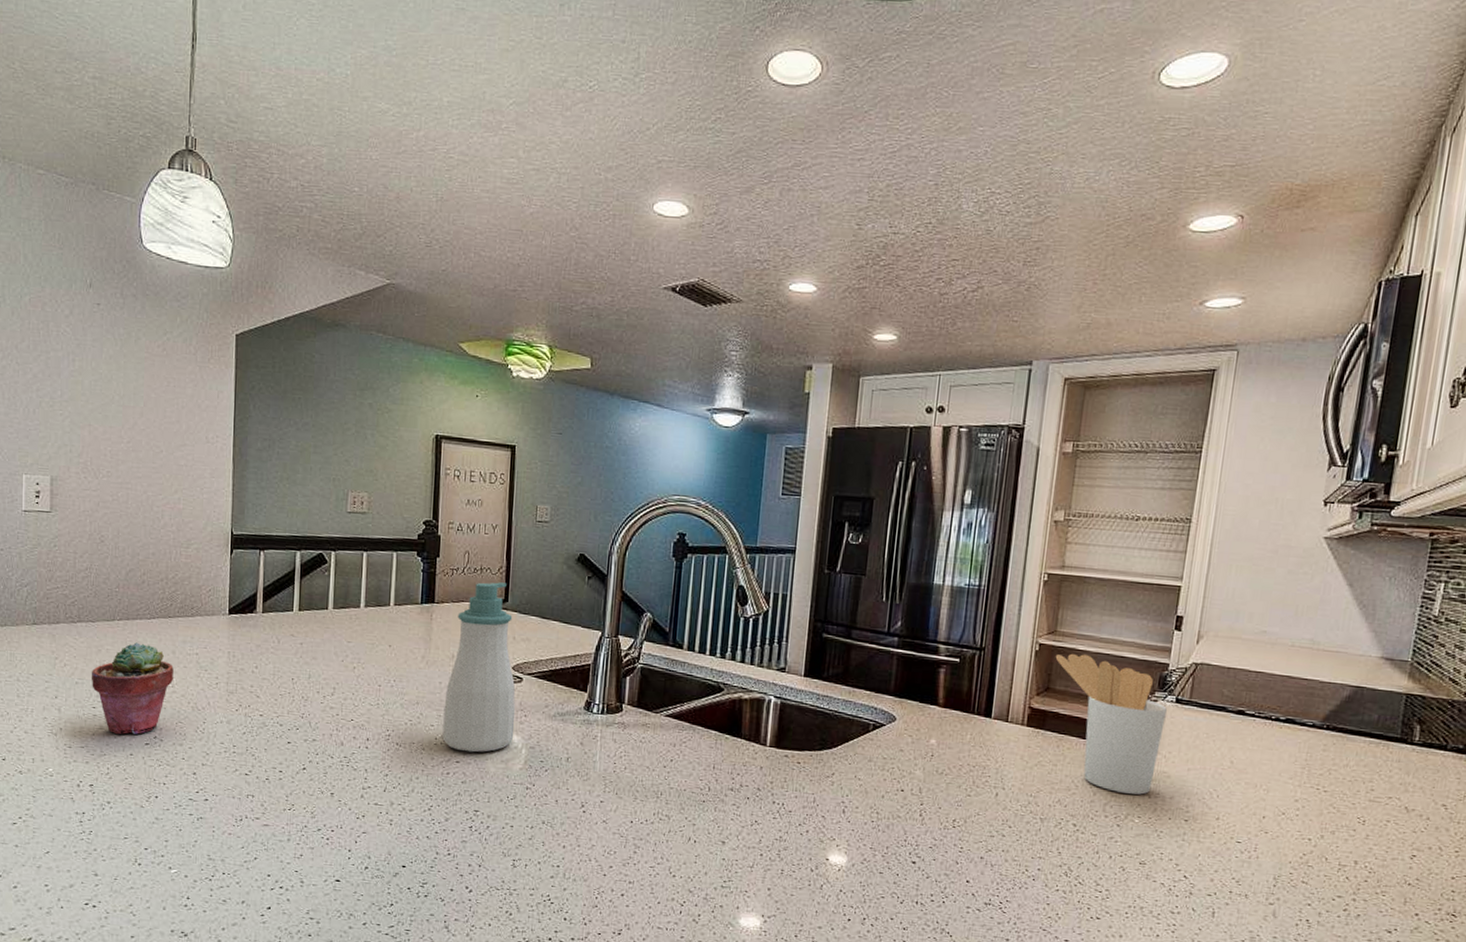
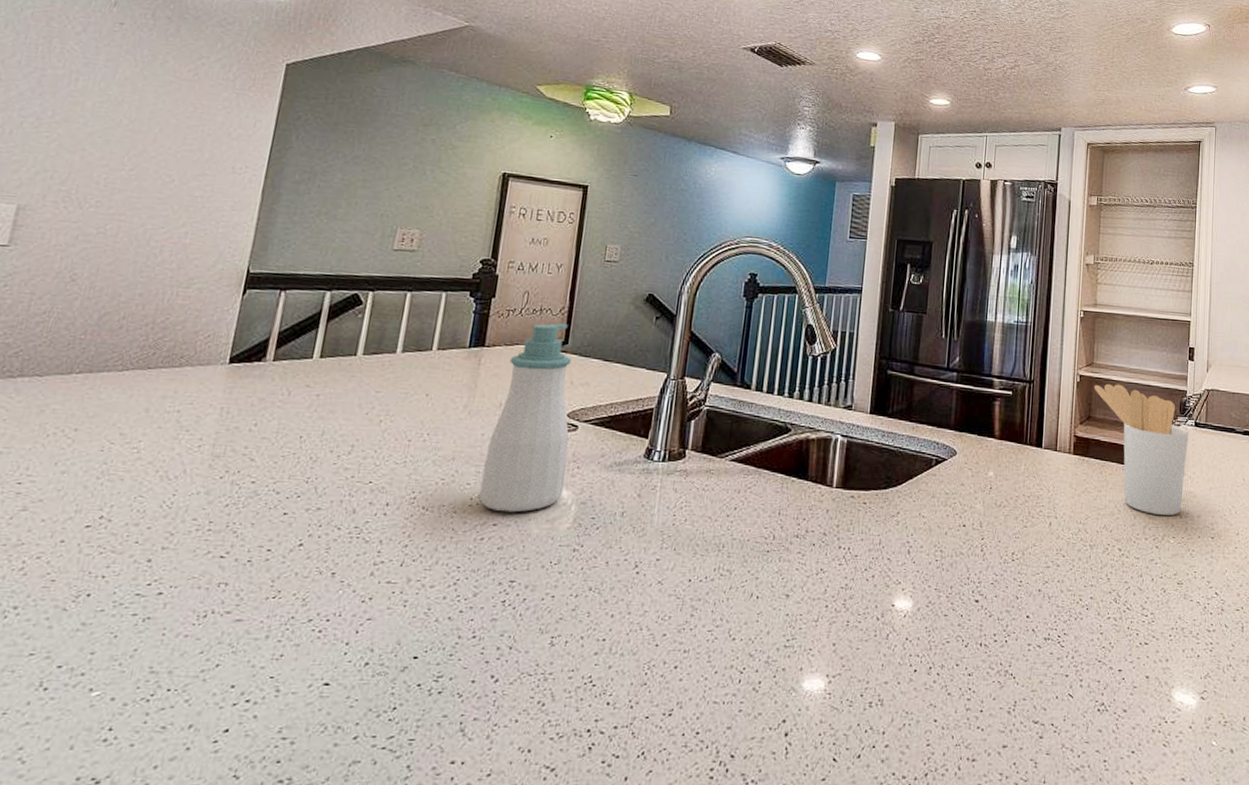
potted succulent: present [91,642,174,735] -> none [21,399,144,516]

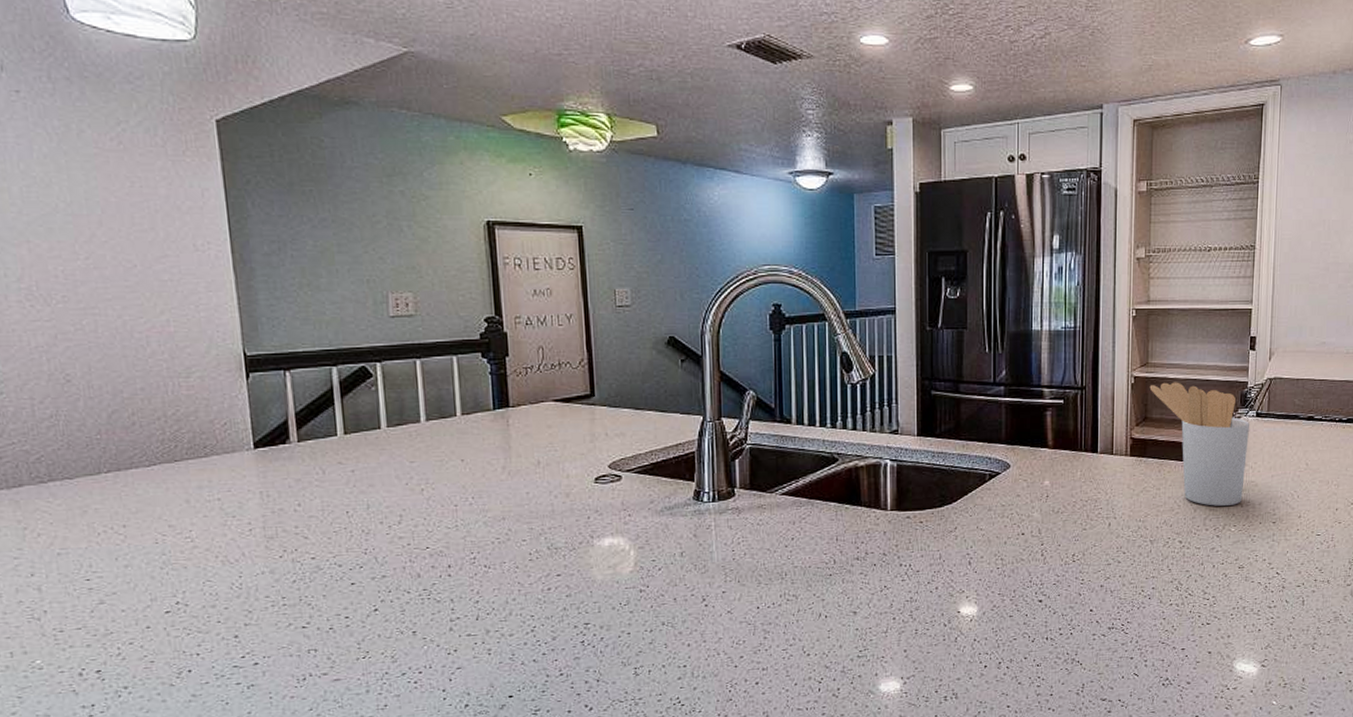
soap bottle: present [479,323,572,513] -> none [535,376,619,563]

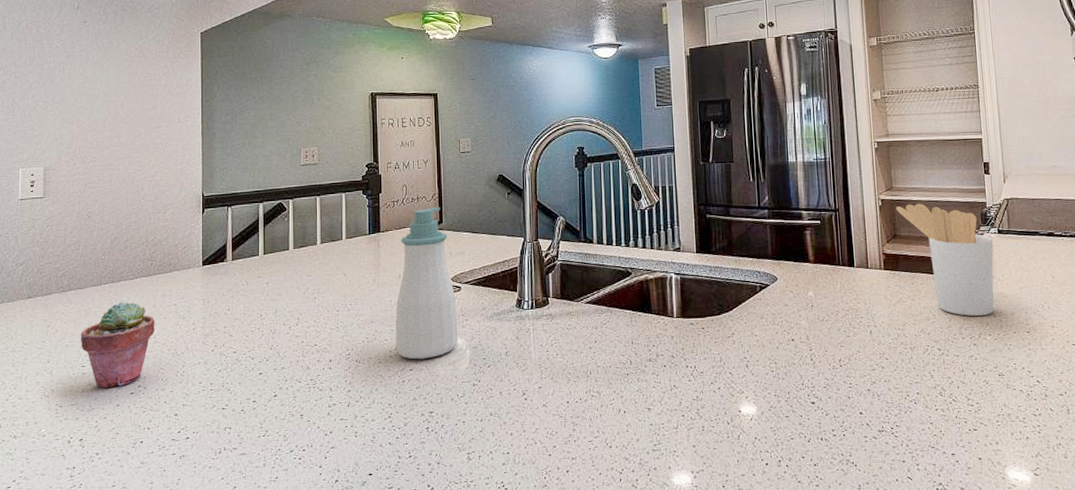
potted succulent: none [77,495,192,606] -> present [80,301,155,388]
soap bottle: none [535,376,619,563] -> present [395,207,458,360]

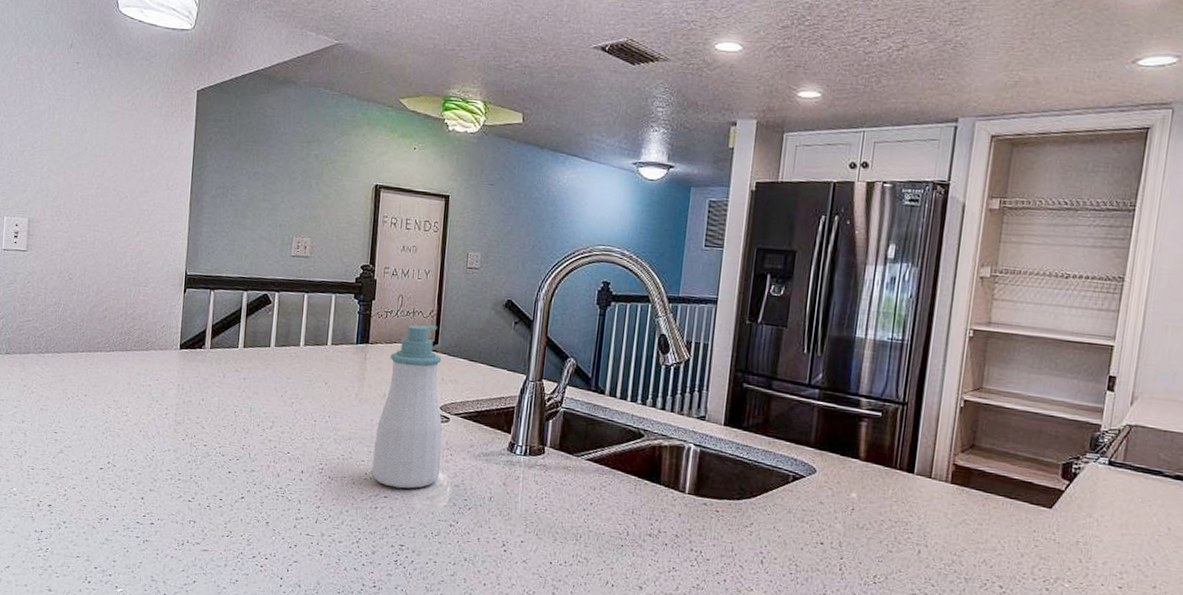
potted succulent: present [80,301,155,388] -> none [54,373,128,459]
utensil holder: present [896,203,994,316] -> none [981,411,1099,559]

